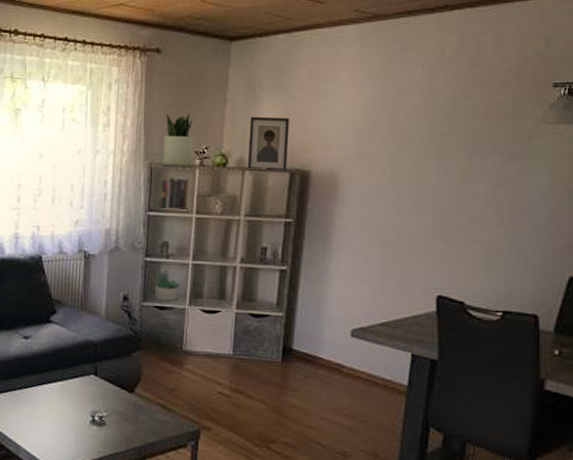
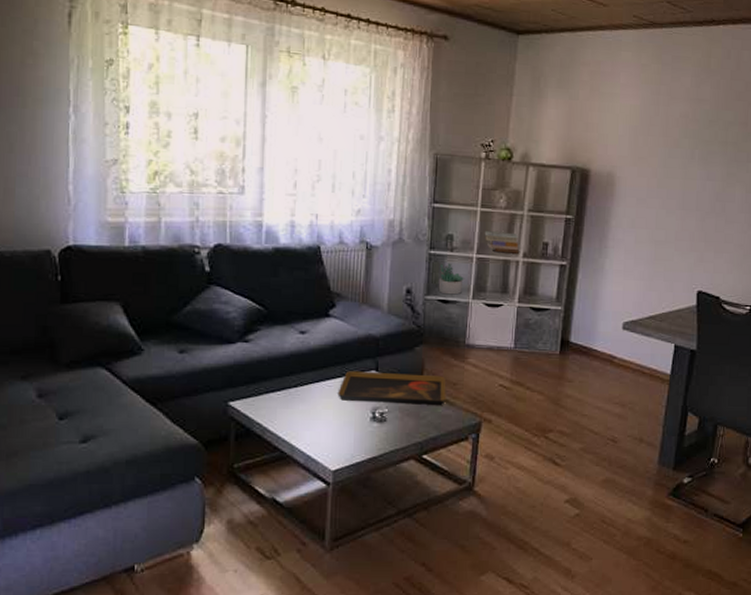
decorative tray: none [59,375,164,411] -> present [337,371,446,405]
planter: present [159,114,195,168] -> none [444,104,481,160]
books: present [160,178,189,209] -> none [445,170,474,203]
books: none [200,237,236,259] -> present [484,231,519,254]
picture frame: present [247,116,289,172] -> none [531,112,572,169]

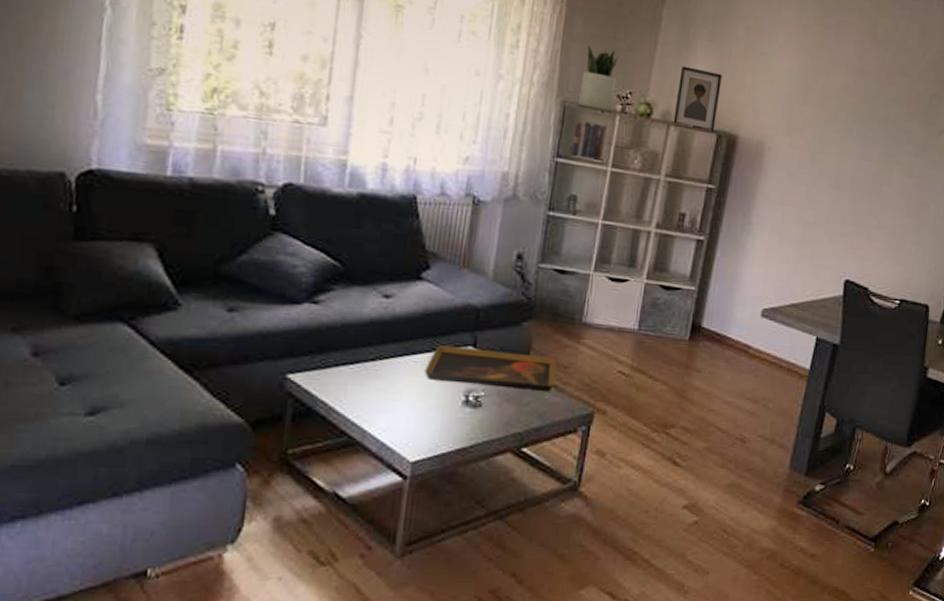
succulent plant: present [438,263,464,295] -> none [554,227,586,265]
planter: none [444,104,481,160] -> present [574,46,620,113]
books: none [445,170,474,203] -> present [571,121,607,161]
books: present [484,231,519,254] -> none [613,194,653,223]
picture frame: none [531,112,572,169] -> present [673,65,722,133]

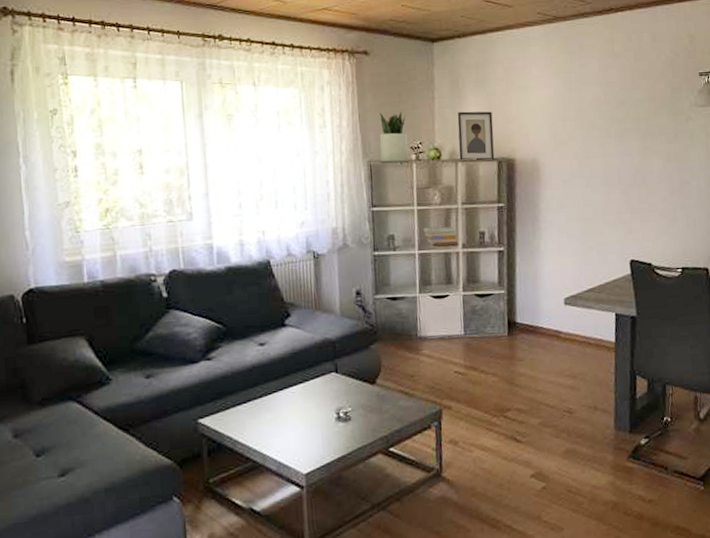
decorative tray: present [424,345,556,391] -> none [301,370,406,405]
books: present [571,121,607,161] -> none [381,173,408,204]
books: none [613,194,653,223] -> present [423,226,458,247]

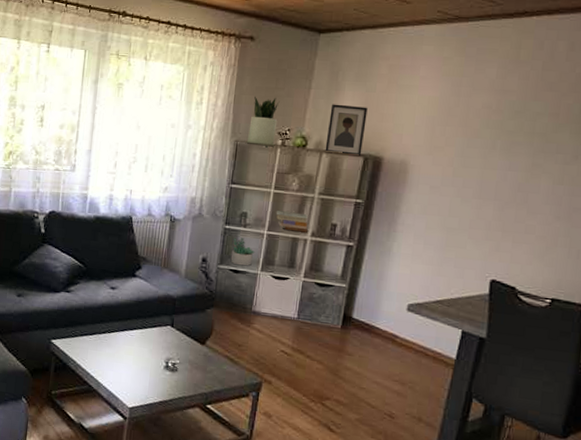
succulent plant: none [384,261,409,292] -> present [230,237,254,266]

